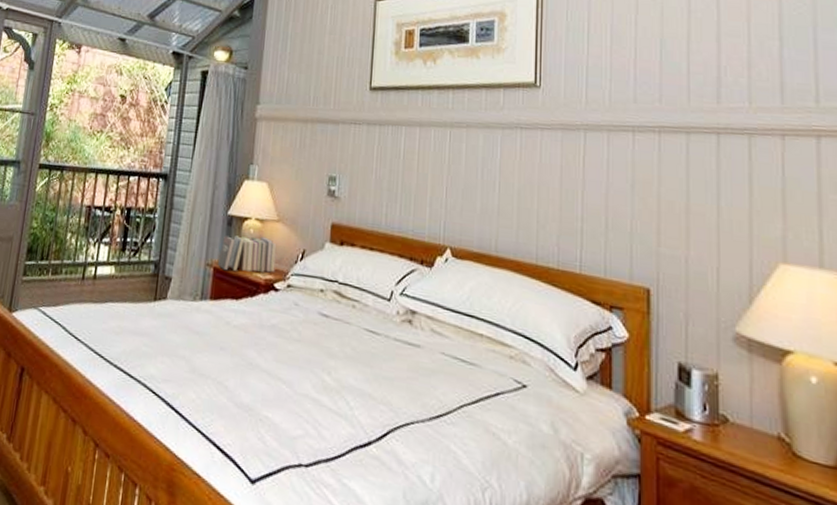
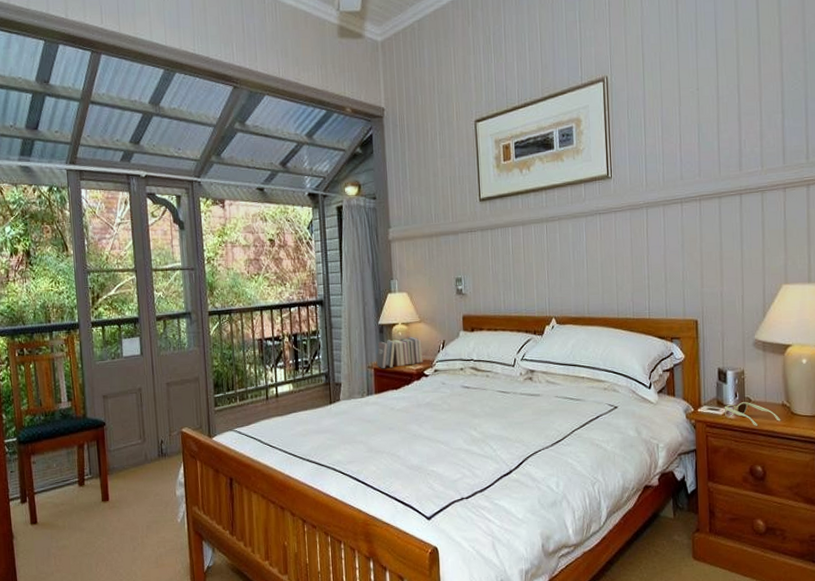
spectacles: none [685,418,776,463] -> present [724,402,781,426]

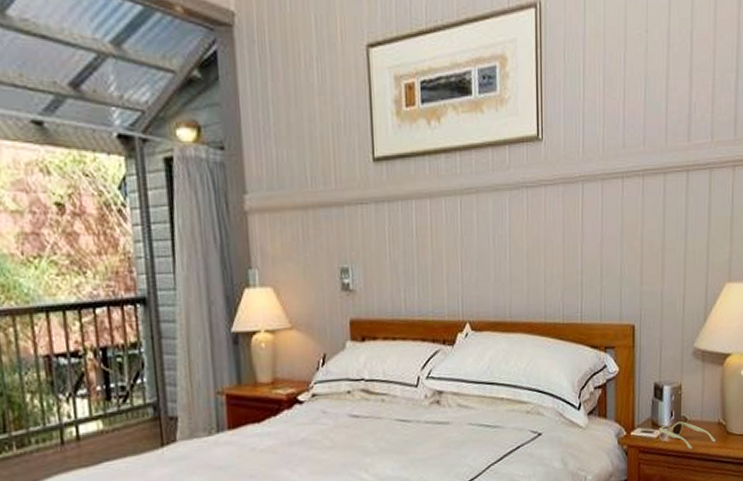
books: present [376,336,423,369] -> none [229,348,296,395]

